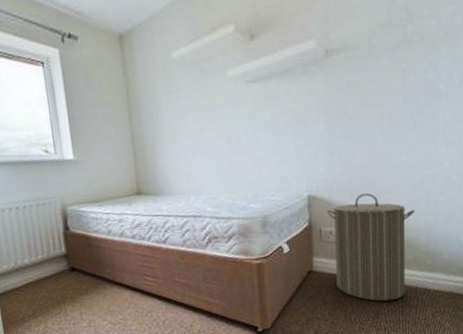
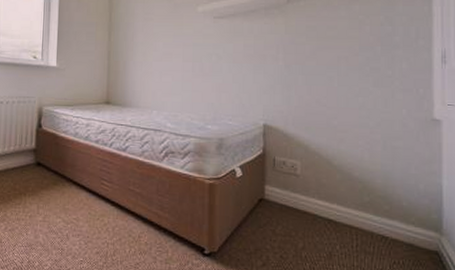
laundry hamper: present [327,192,415,302] -> none [282,128,371,243]

